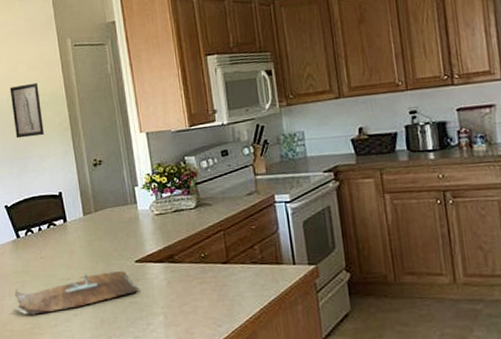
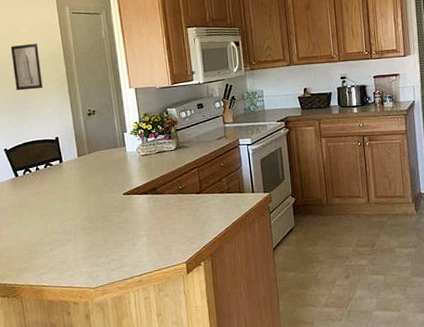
cutting board: present [13,271,139,315] -> none [10,202,126,243]

